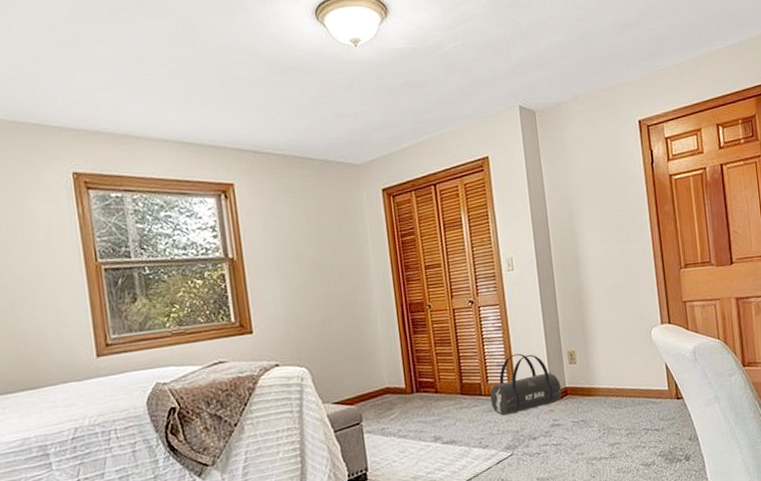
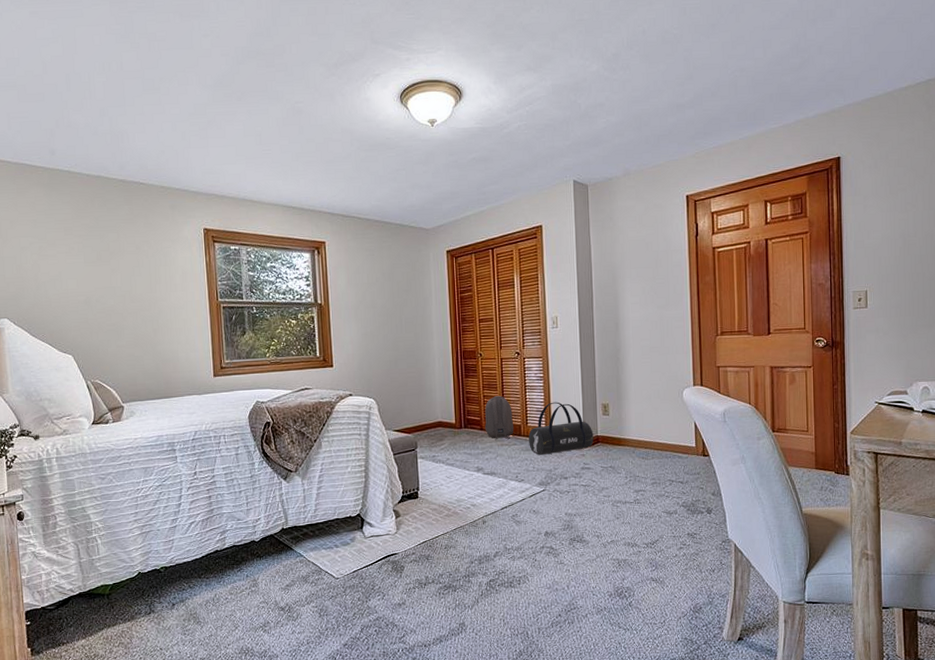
backpack: none [438,352,474,404] -> present [484,396,514,440]

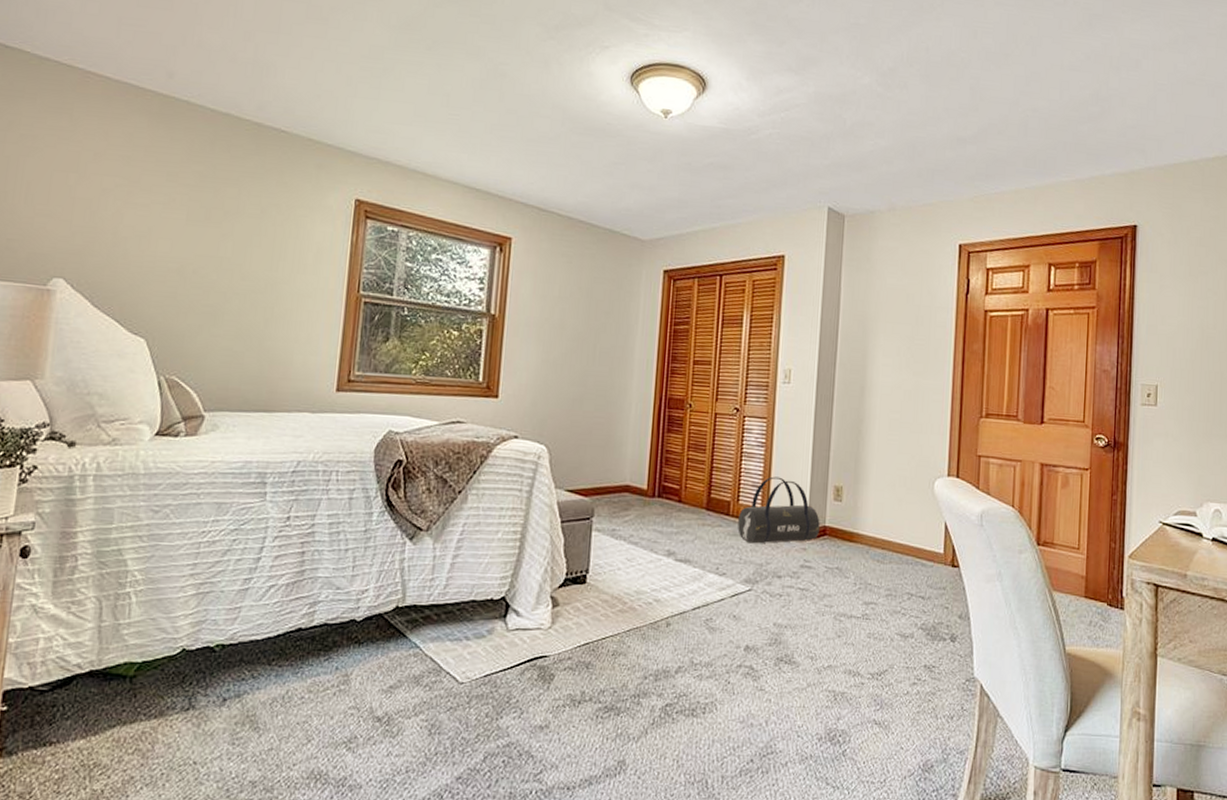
backpack: present [484,396,514,440] -> none [684,460,722,519]

